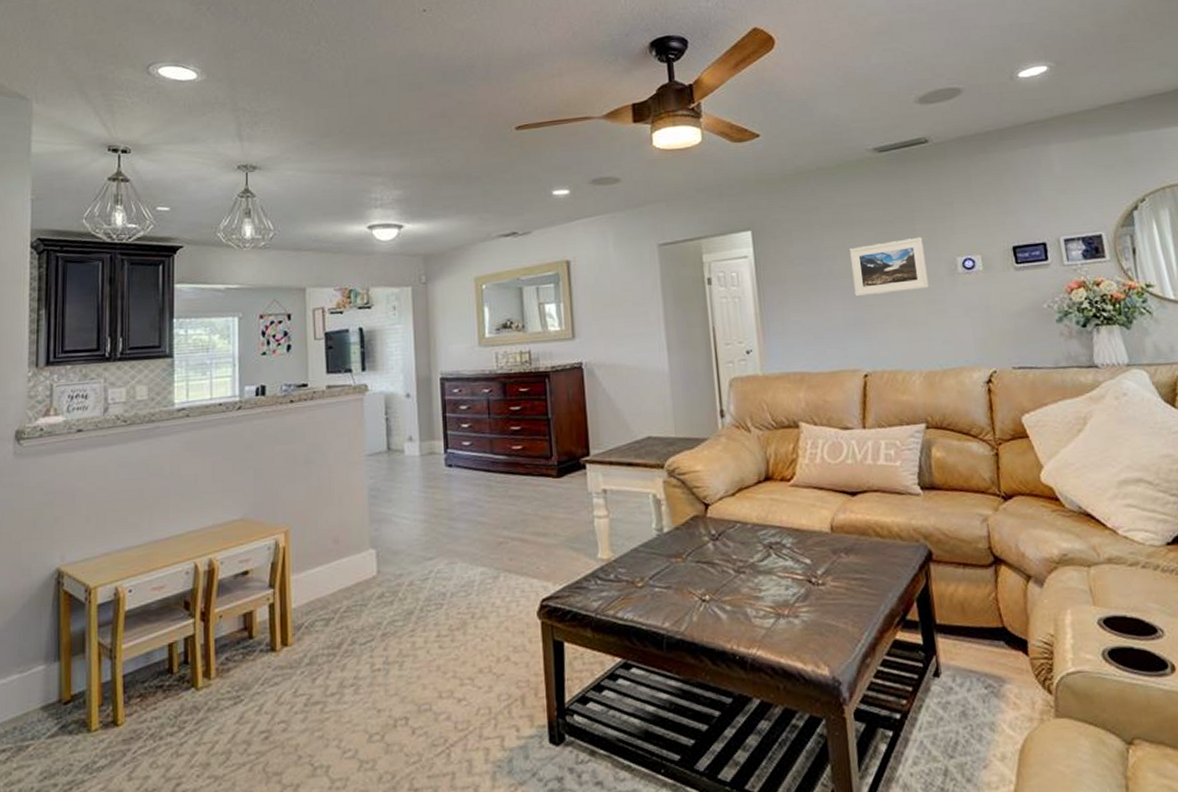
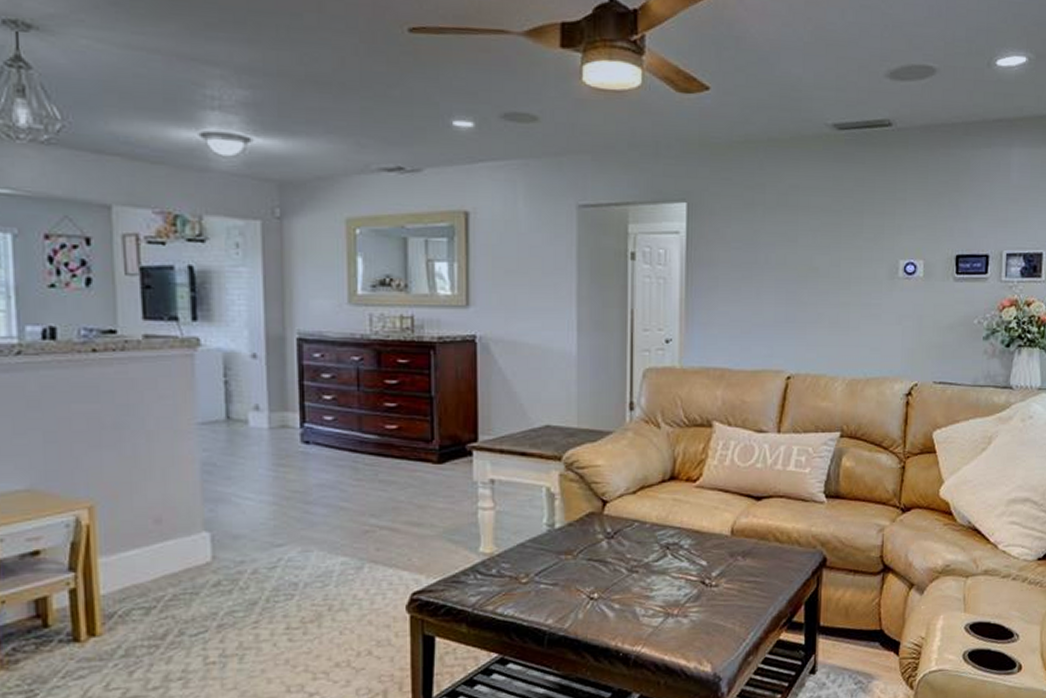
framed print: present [849,236,929,297] -> none [790,232,868,292]

